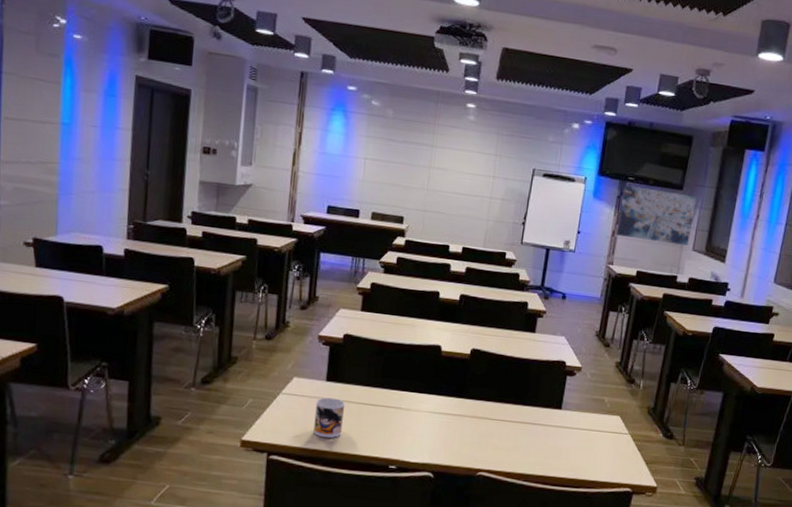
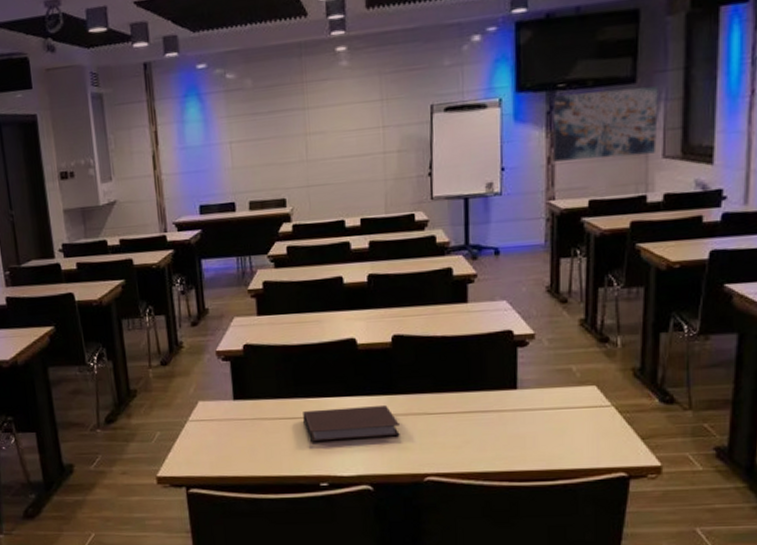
mug: present [313,397,345,438] -> none [227,417,261,463]
notebook: none [384,401,465,434] -> present [303,406,400,442]

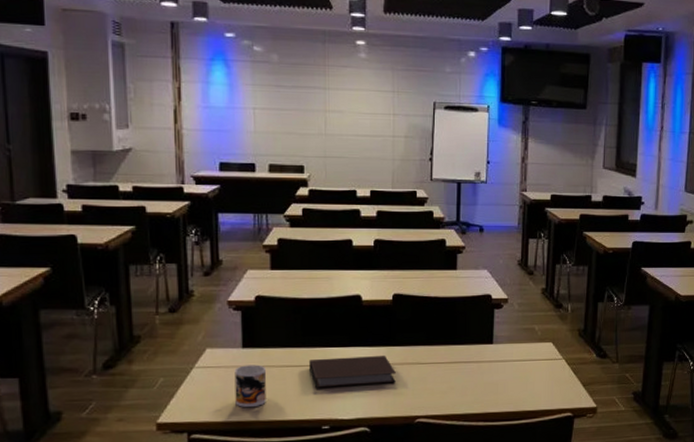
mug: none [227,417,261,463] -> present [234,364,266,408]
wall art: present [552,85,658,162] -> none [526,109,601,164]

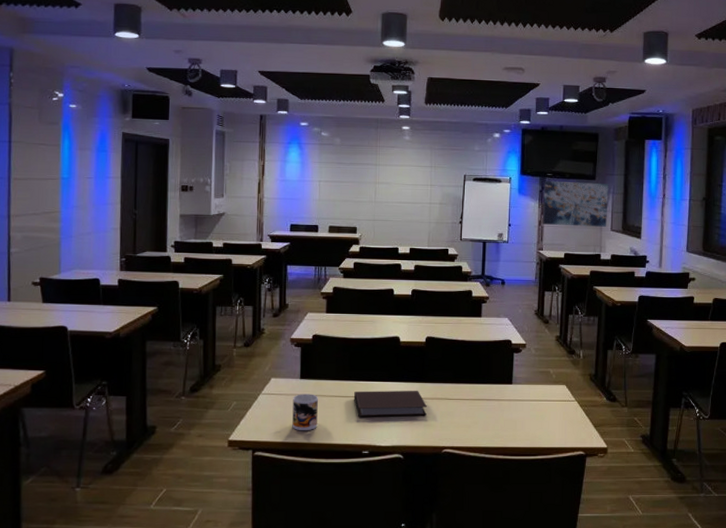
wall art: none [526,109,601,164] -> present [542,180,609,227]

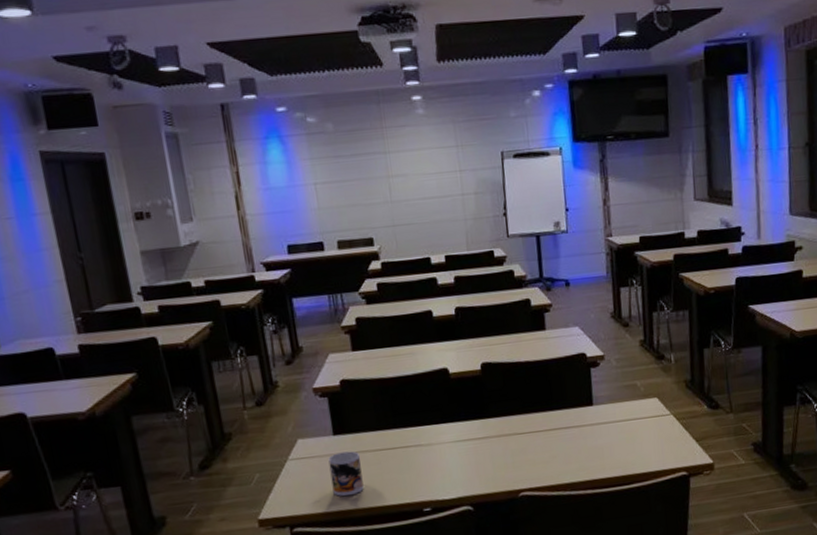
notebook: present [354,391,427,417] -> none [402,429,494,470]
wall art: present [542,180,609,227] -> none [604,139,689,204]

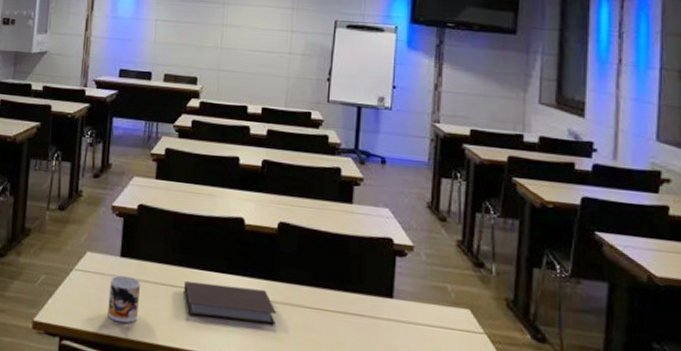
notebook: none [402,429,494,470] -> present [184,281,276,325]

